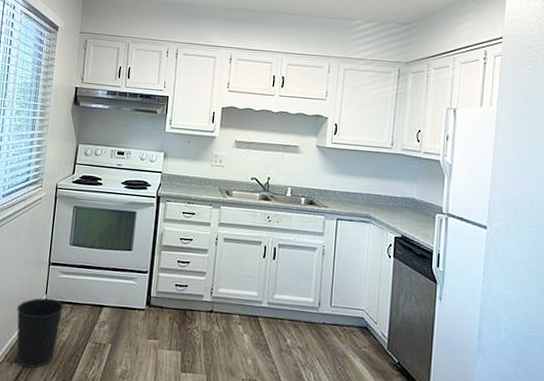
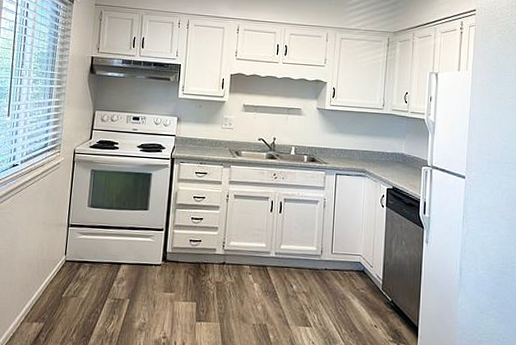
wastebasket: present [16,298,64,368] -> none [36,258,83,327]

